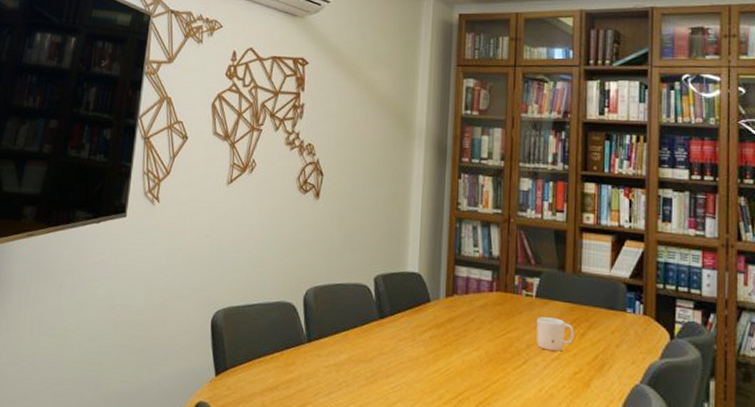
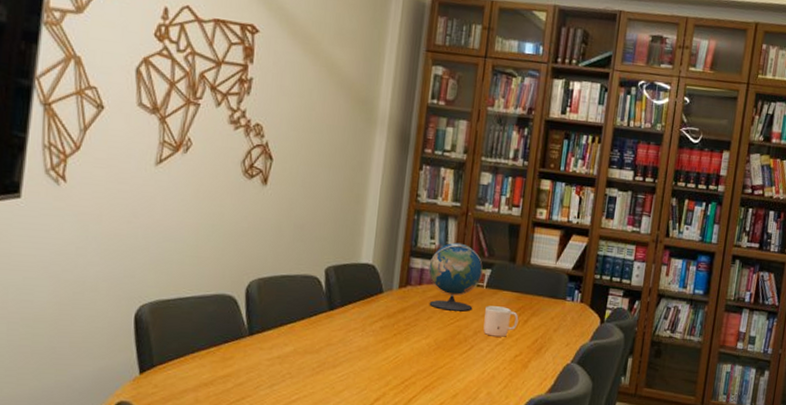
globe: none [472,250,533,323] -> present [426,242,485,312]

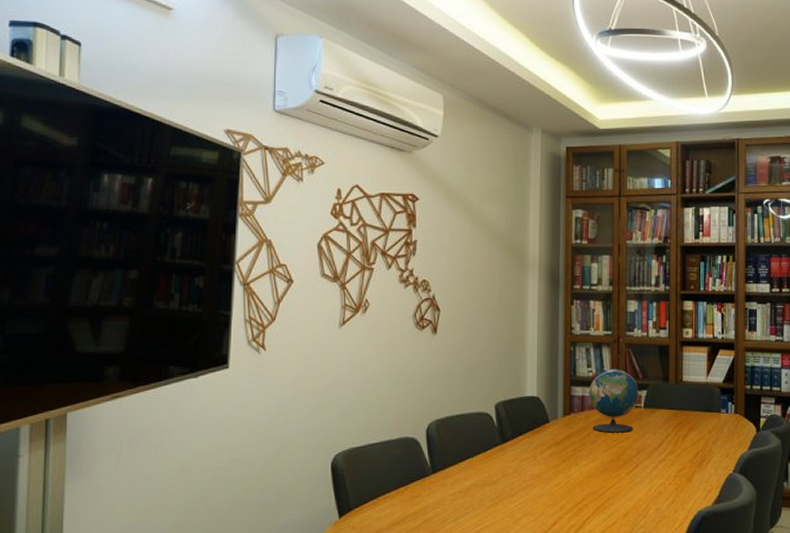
mug: present [483,306,519,337] -> none [646,424,678,454]

